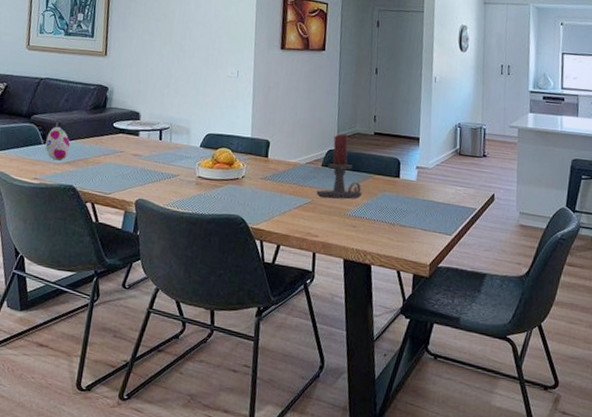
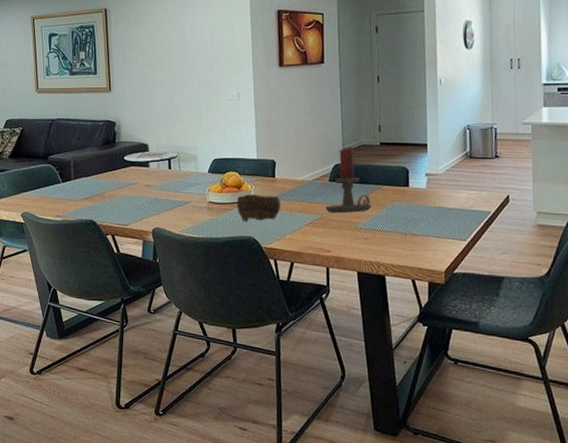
decorative egg: present [45,126,71,160] -> none [64,164,87,197]
bowl: none [226,172,272,200] -> present [236,194,281,221]

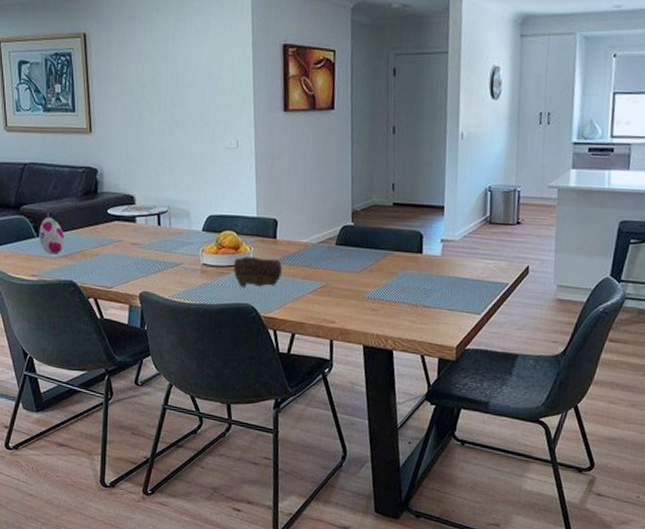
decorative egg: none [64,164,87,197] -> present [39,217,65,254]
candle holder: present [325,147,371,214] -> none [331,206,381,281]

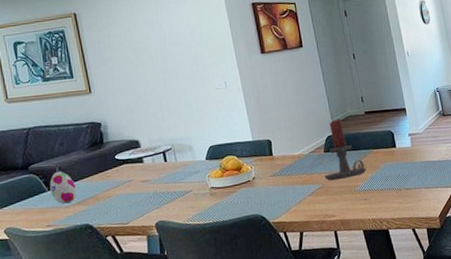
bowl: present [233,256,282,287] -> none [238,173,283,201]
candle holder: none [331,206,381,281] -> present [324,118,366,181]

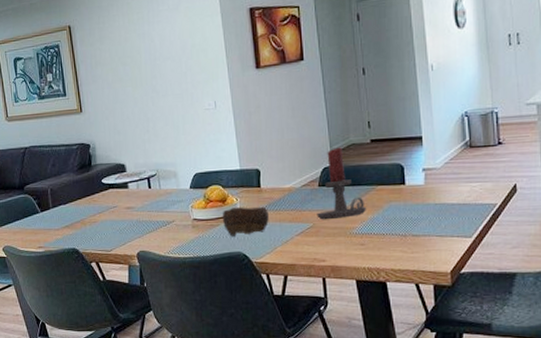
decorative egg: present [49,171,77,204] -> none [42,192,66,226]
bowl: none [238,173,283,201] -> present [222,207,269,237]

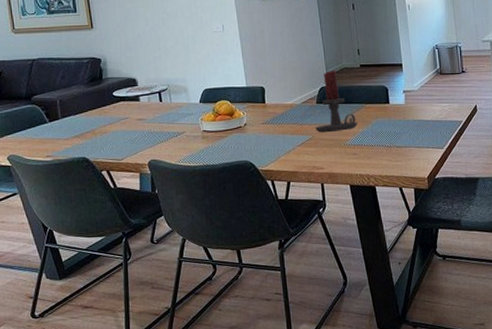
bowl: present [222,207,269,237] -> none [230,120,273,147]

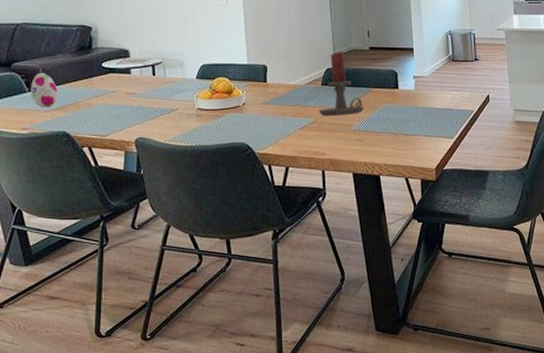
decorative egg: none [50,103,76,136] -> present [31,72,58,107]

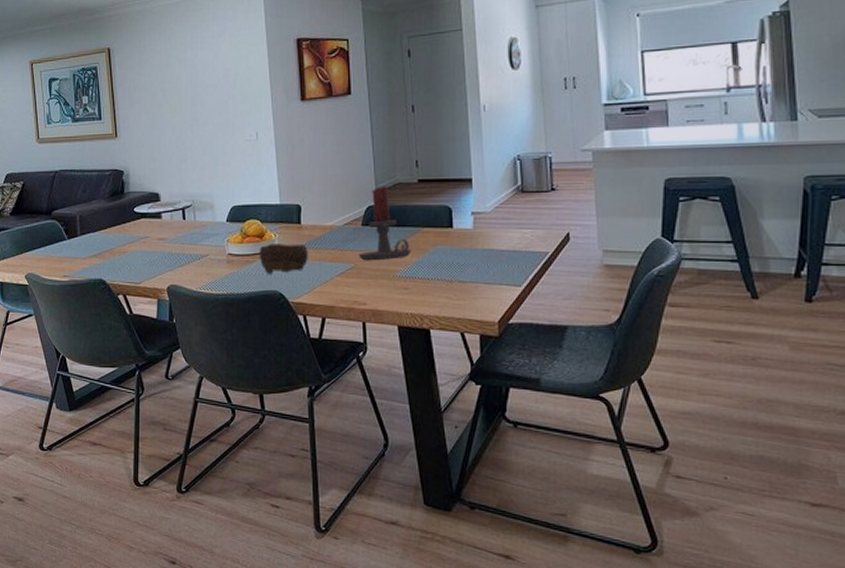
decorative egg: present [31,72,58,107] -> none [70,219,94,255]
bowl: none [227,100,273,127] -> present [259,244,308,274]

